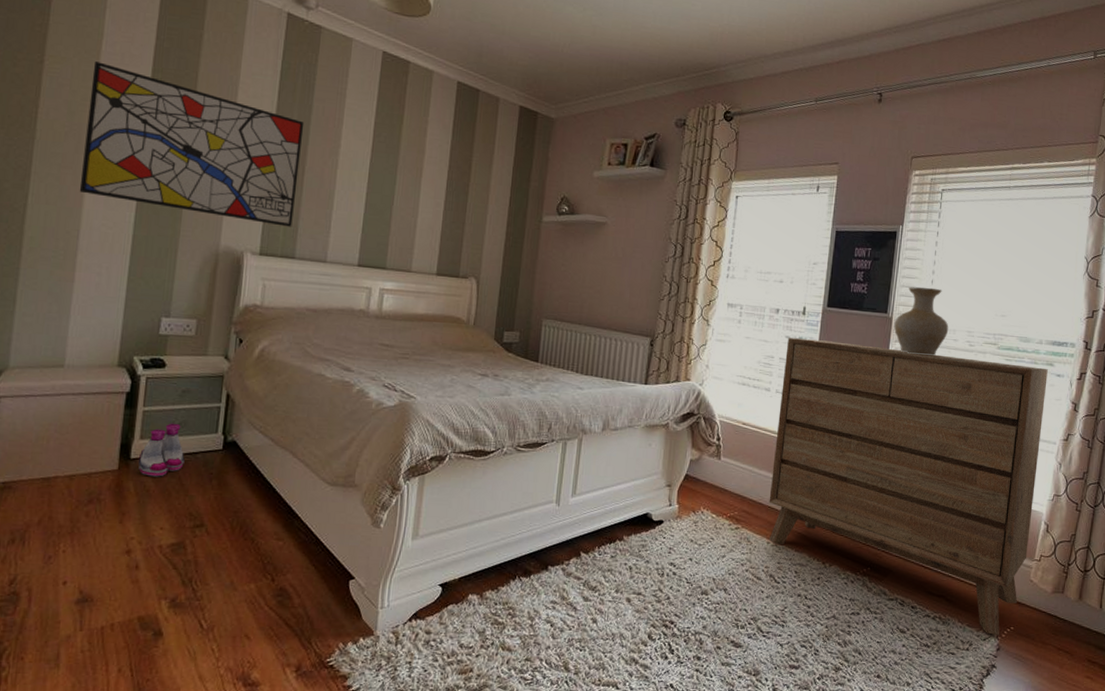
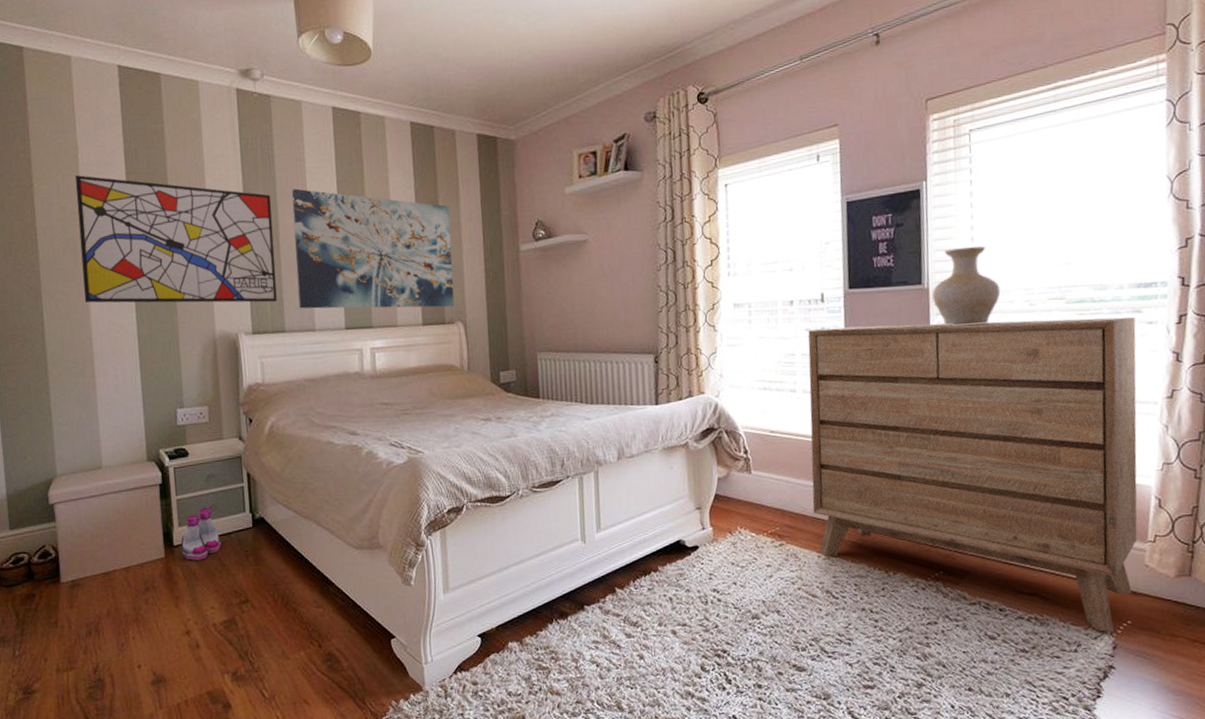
wall art: none [314,121,482,262] -> present [291,188,455,309]

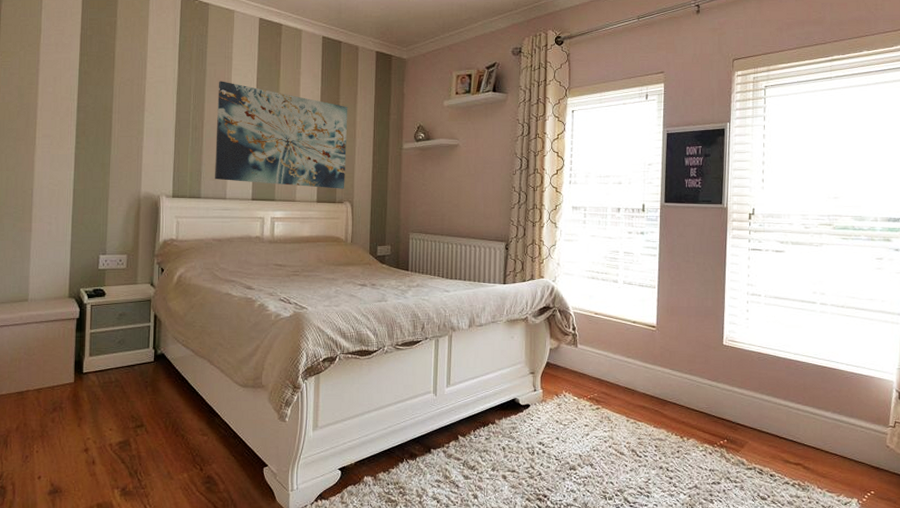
wall art: present [75,175,277,303] -> none [31,52,201,172]
boots: present [180,507,221,561] -> none [89,341,125,387]
dresser: present [808,317,1138,633] -> none [625,233,886,500]
vase: present [931,246,1001,326] -> none [729,178,783,241]

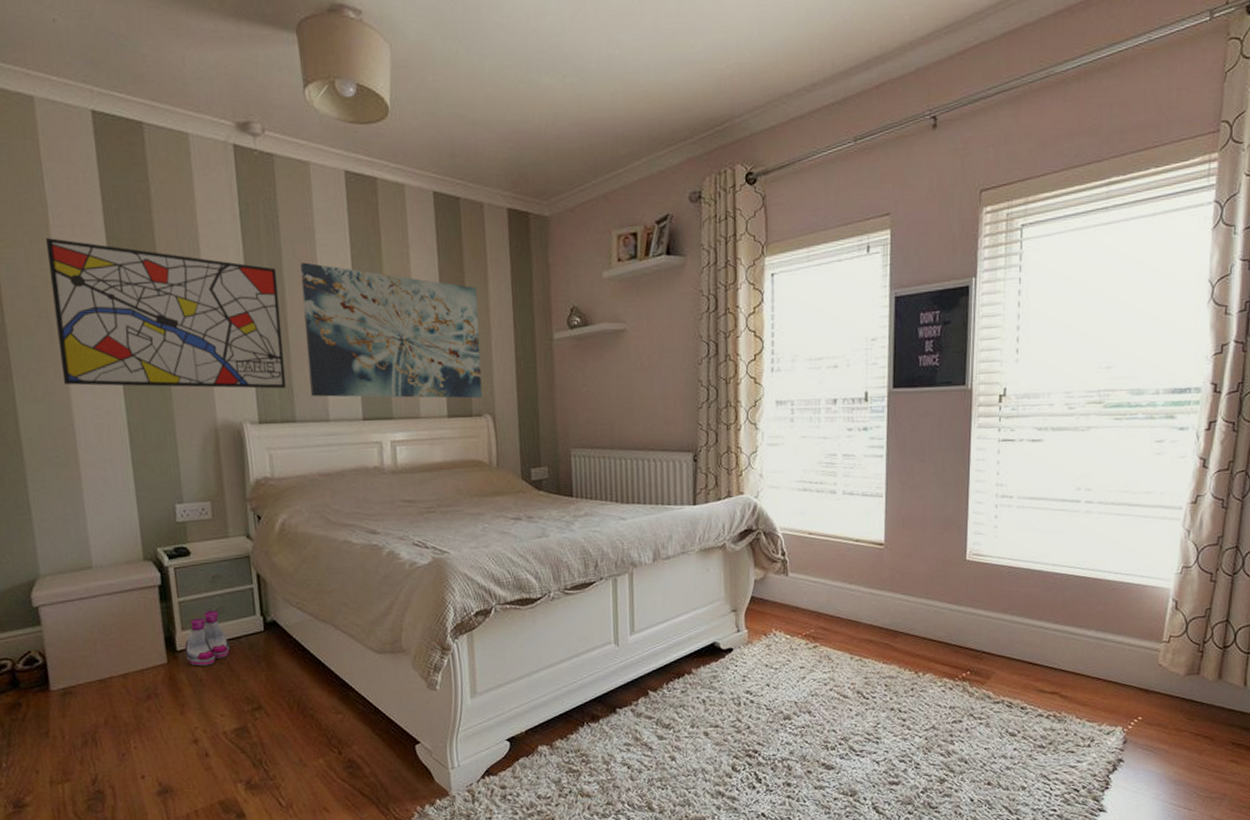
wall art: none [31,52,201,172] -> present [46,238,286,389]
boots: none [89,341,125,387] -> present [184,610,230,666]

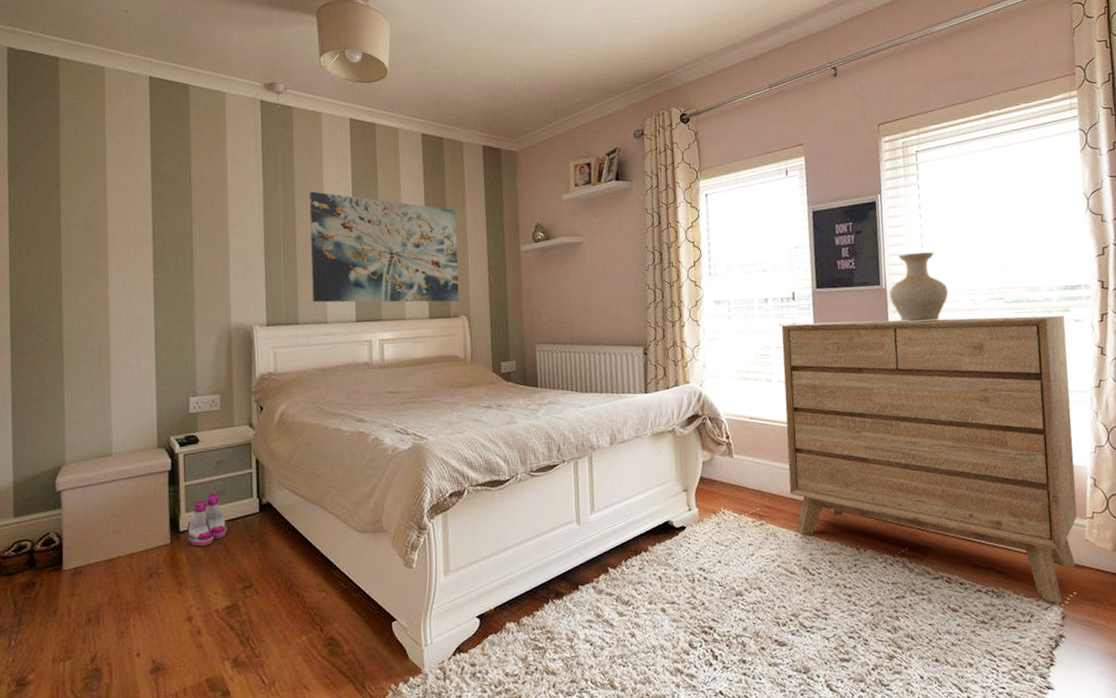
wall art: present [46,238,286,389] -> none [101,175,292,296]
dresser: none [847,422,1168,728] -> present [781,315,1078,604]
vase: none [974,347,1042,429] -> present [889,252,949,323]

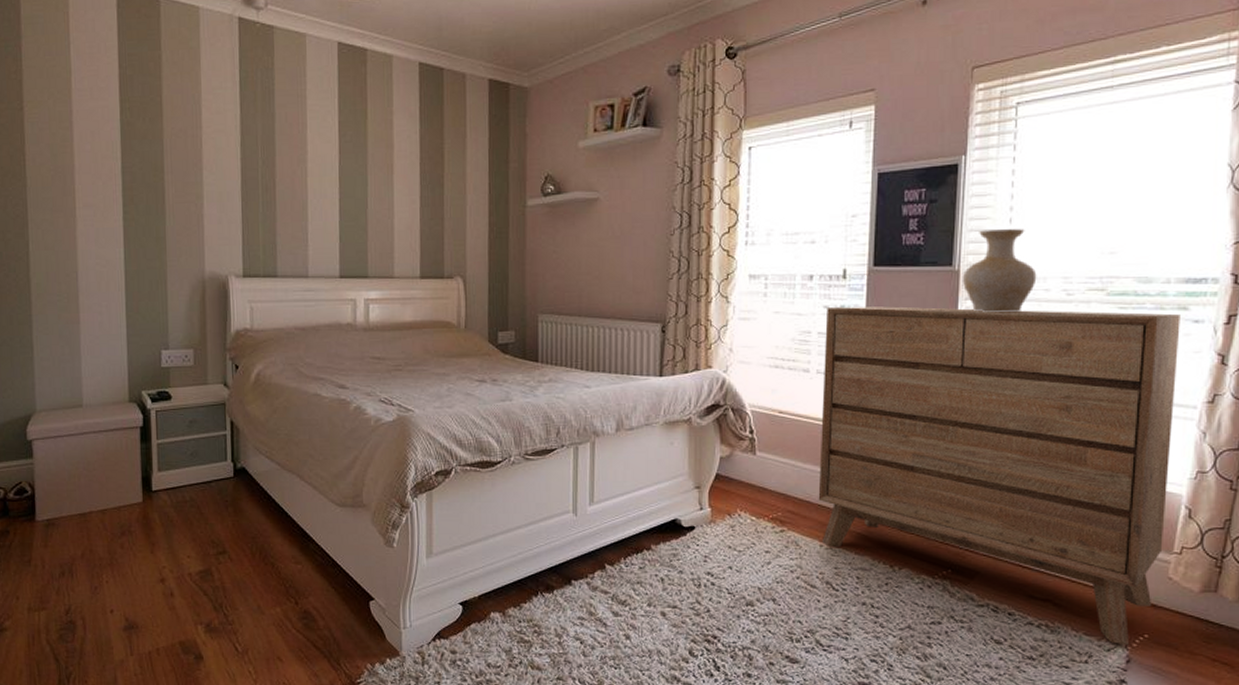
boots: present [186,493,227,546] -> none [159,453,201,507]
wall art: present [309,191,460,303] -> none [290,127,456,261]

